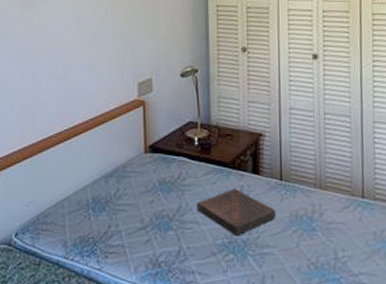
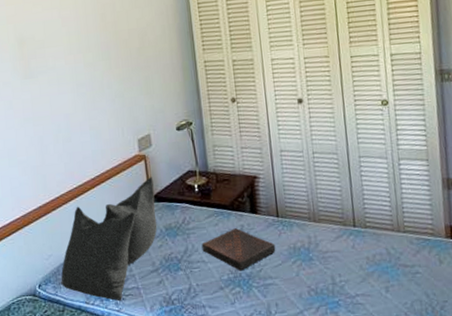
cushion: none [40,125,152,259] -> present [61,177,158,302]

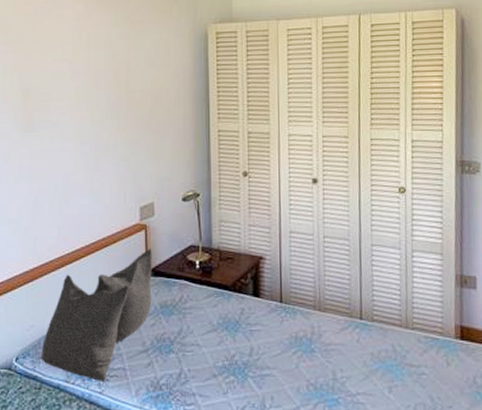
book: present [201,228,276,271] -> none [197,311,276,358]

